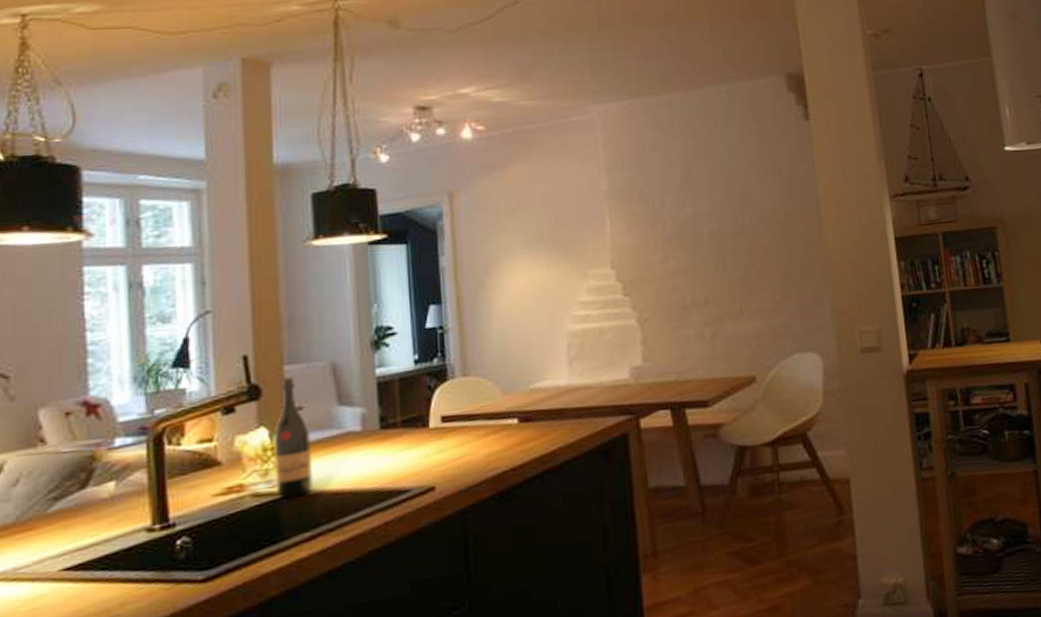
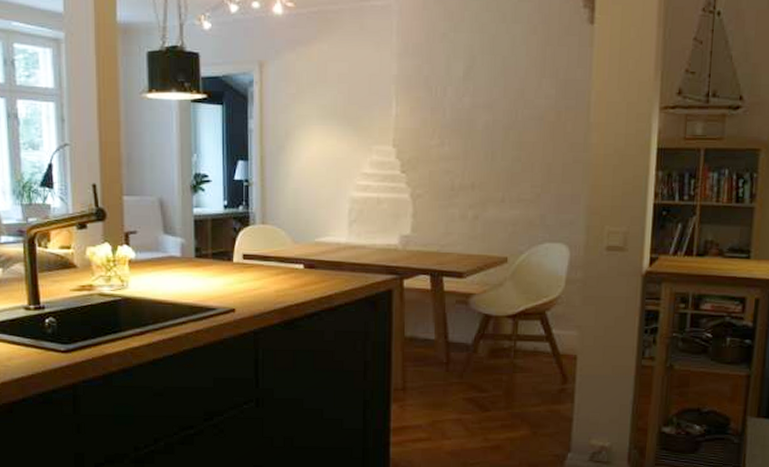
wine bottle: present [274,377,314,499] -> none [115,206,144,300]

